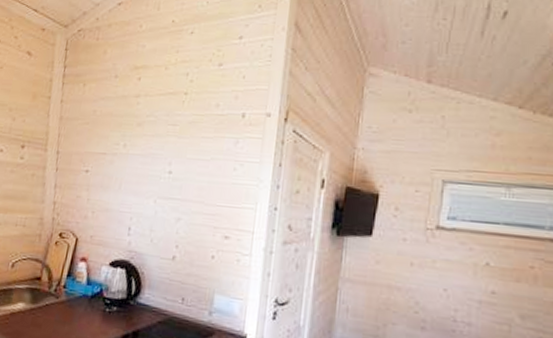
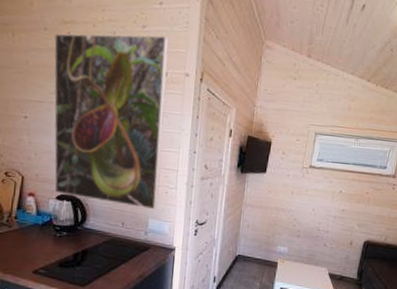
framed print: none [108,73,248,283] -> present [54,33,169,210]

